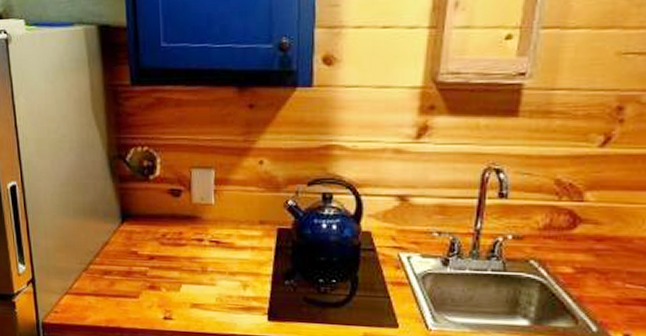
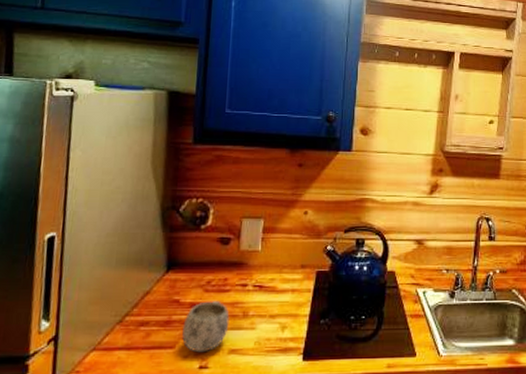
mug: none [144,254,189,304] -> present [182,301,230,353]

